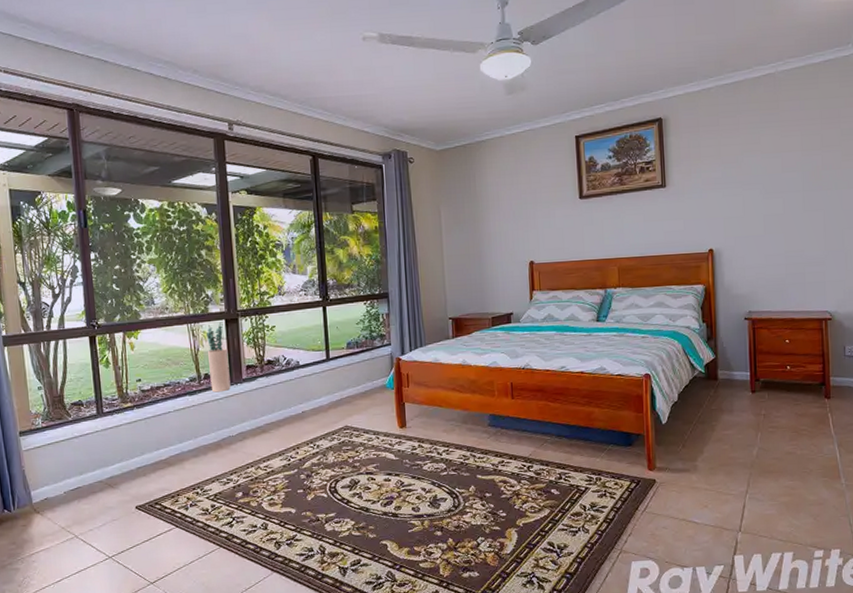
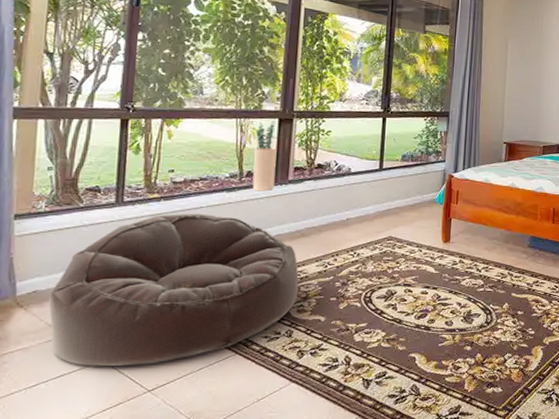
beanbag: none [58,417,267,563] -> present [48,213,299,367]

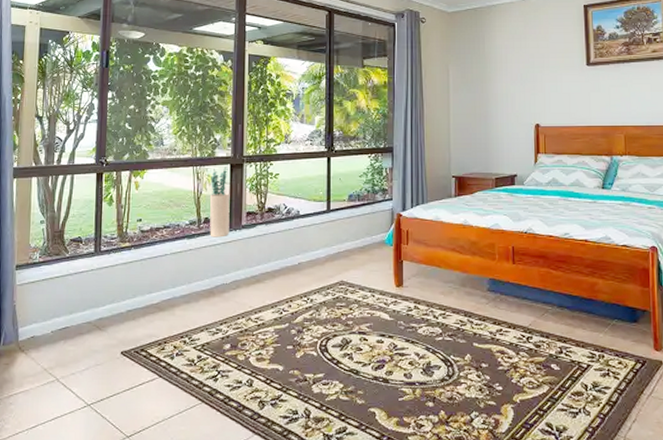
beanbag: present [48,213,299,367] -> none [44,260,256,411]

